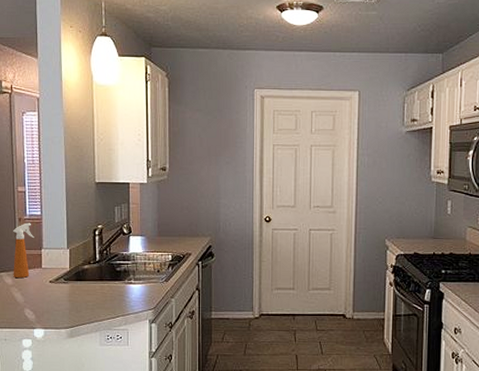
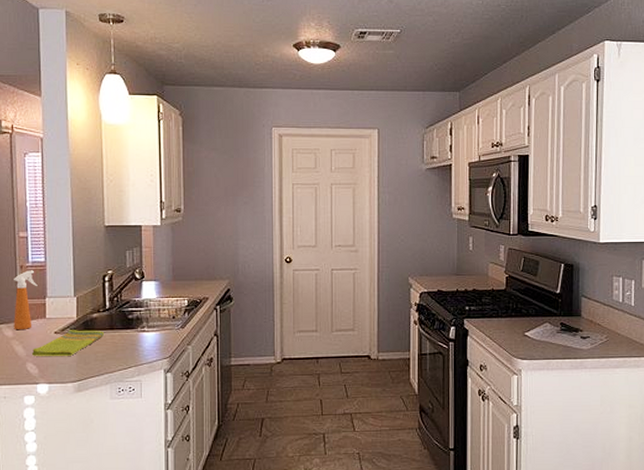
dish towel: none [29,280,95,304] -> present [31,330,105,356]

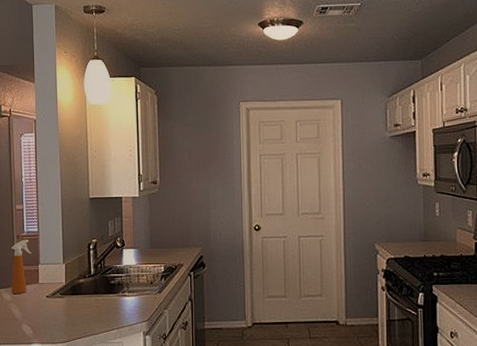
dish towel: present [31,330,105,356] -> none [26,294,90,318]

